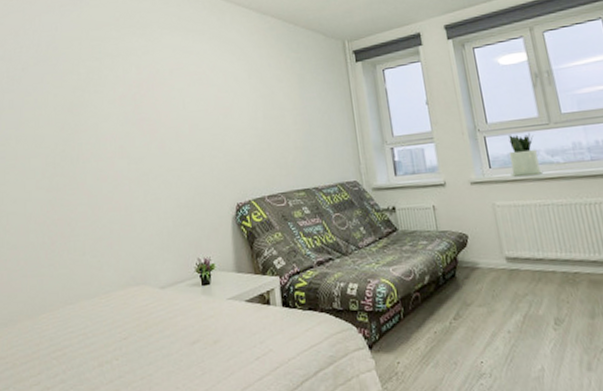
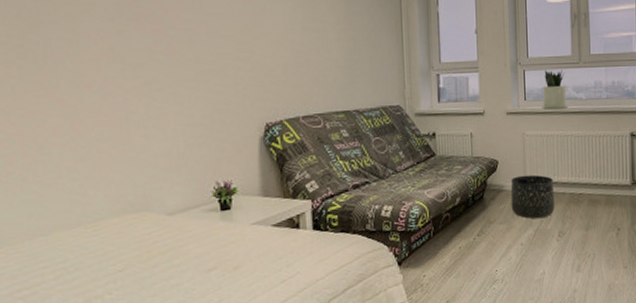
basket: none [486,250,546,302] -> present [510,174,555,219]

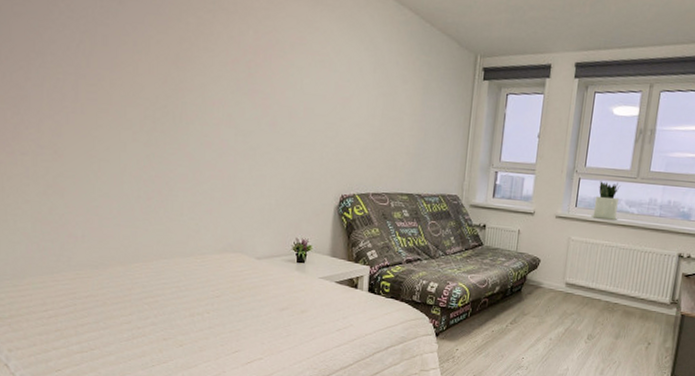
basket: present [510,174,555,219] -> none [546,276,591,319]

